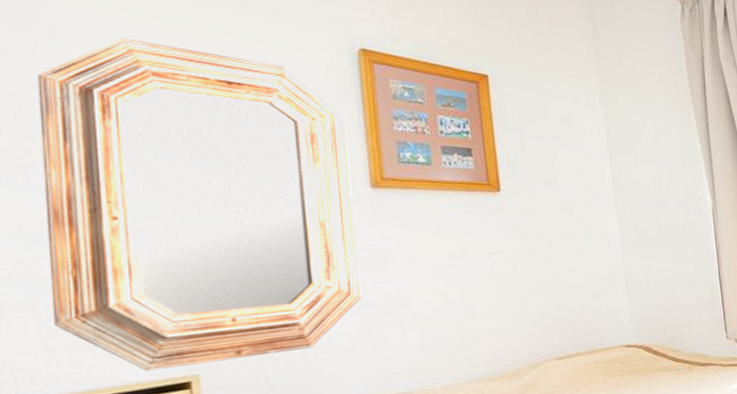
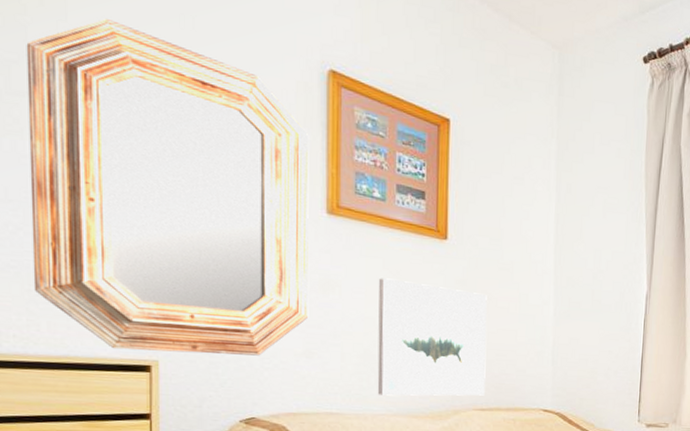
wall art: none [434,238,561,365] -> present [377,278,487,396]

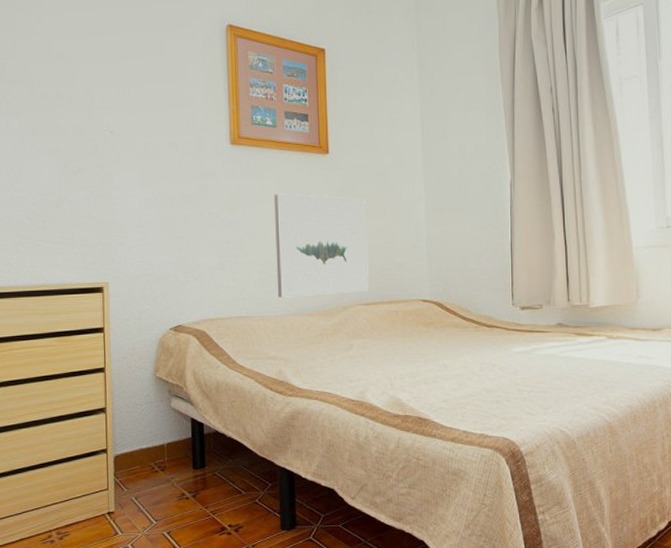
home mirror: present [26,19,309,356] -> none [14,15,220,276]

